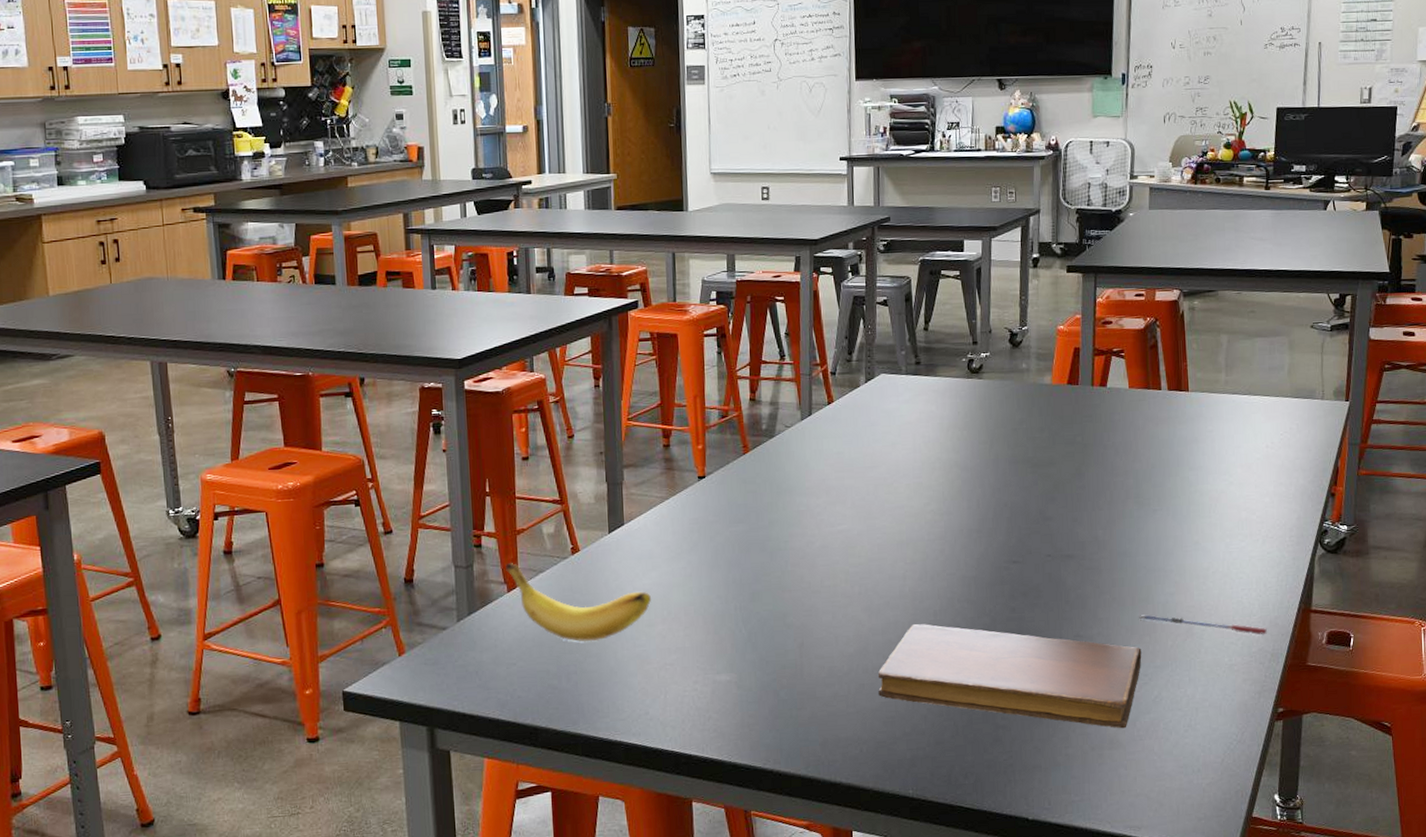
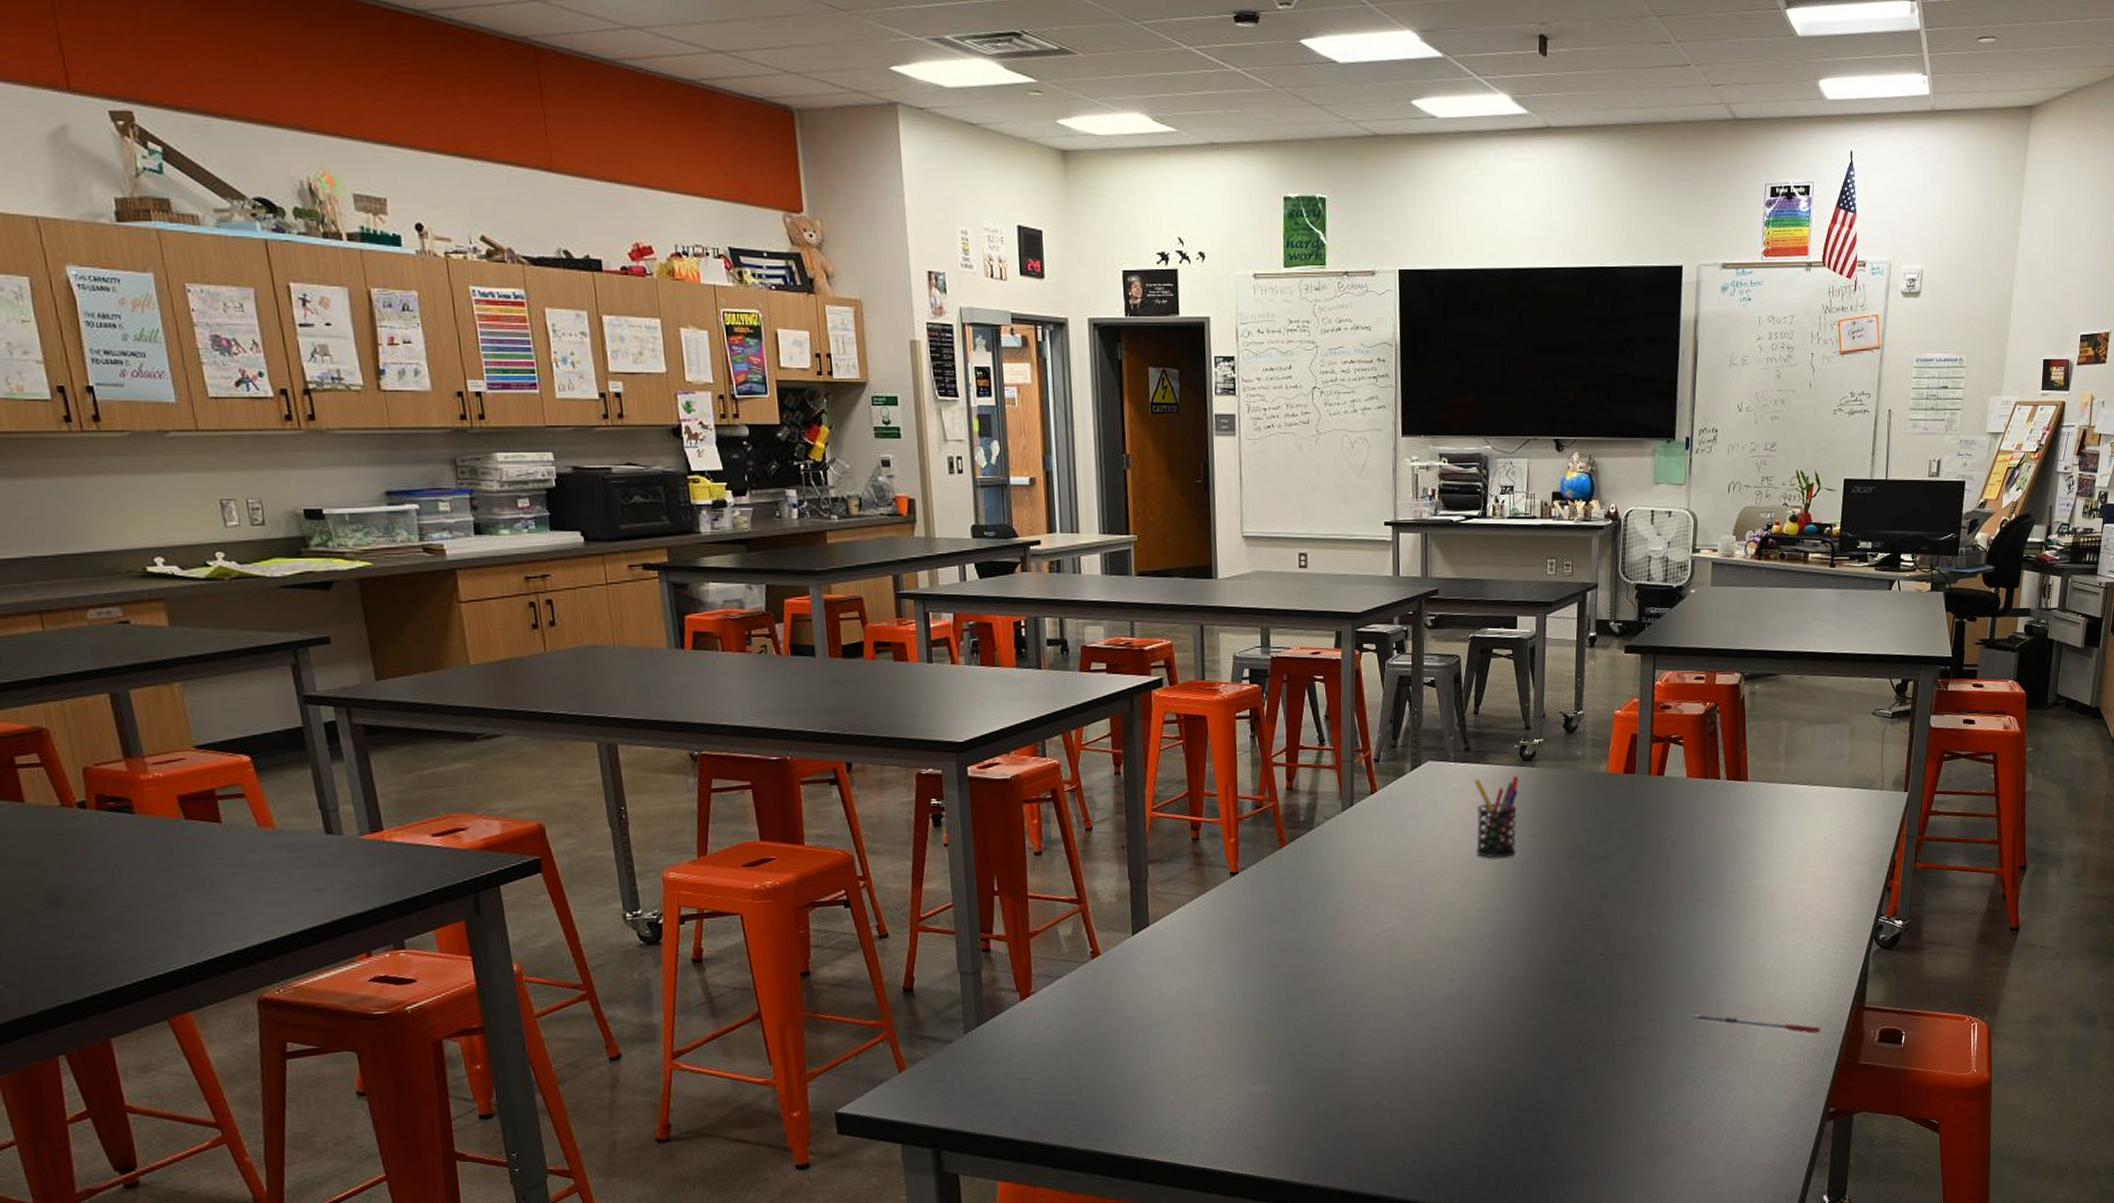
banana: present [505,563,652,642] -> none [1018,969,1181,1054]
notebook: present [878,623,1142,729] -> none [1423,1028,1695,1133]
pen holder: none [924,386,968,464] -> present [1474,775,1519,858]

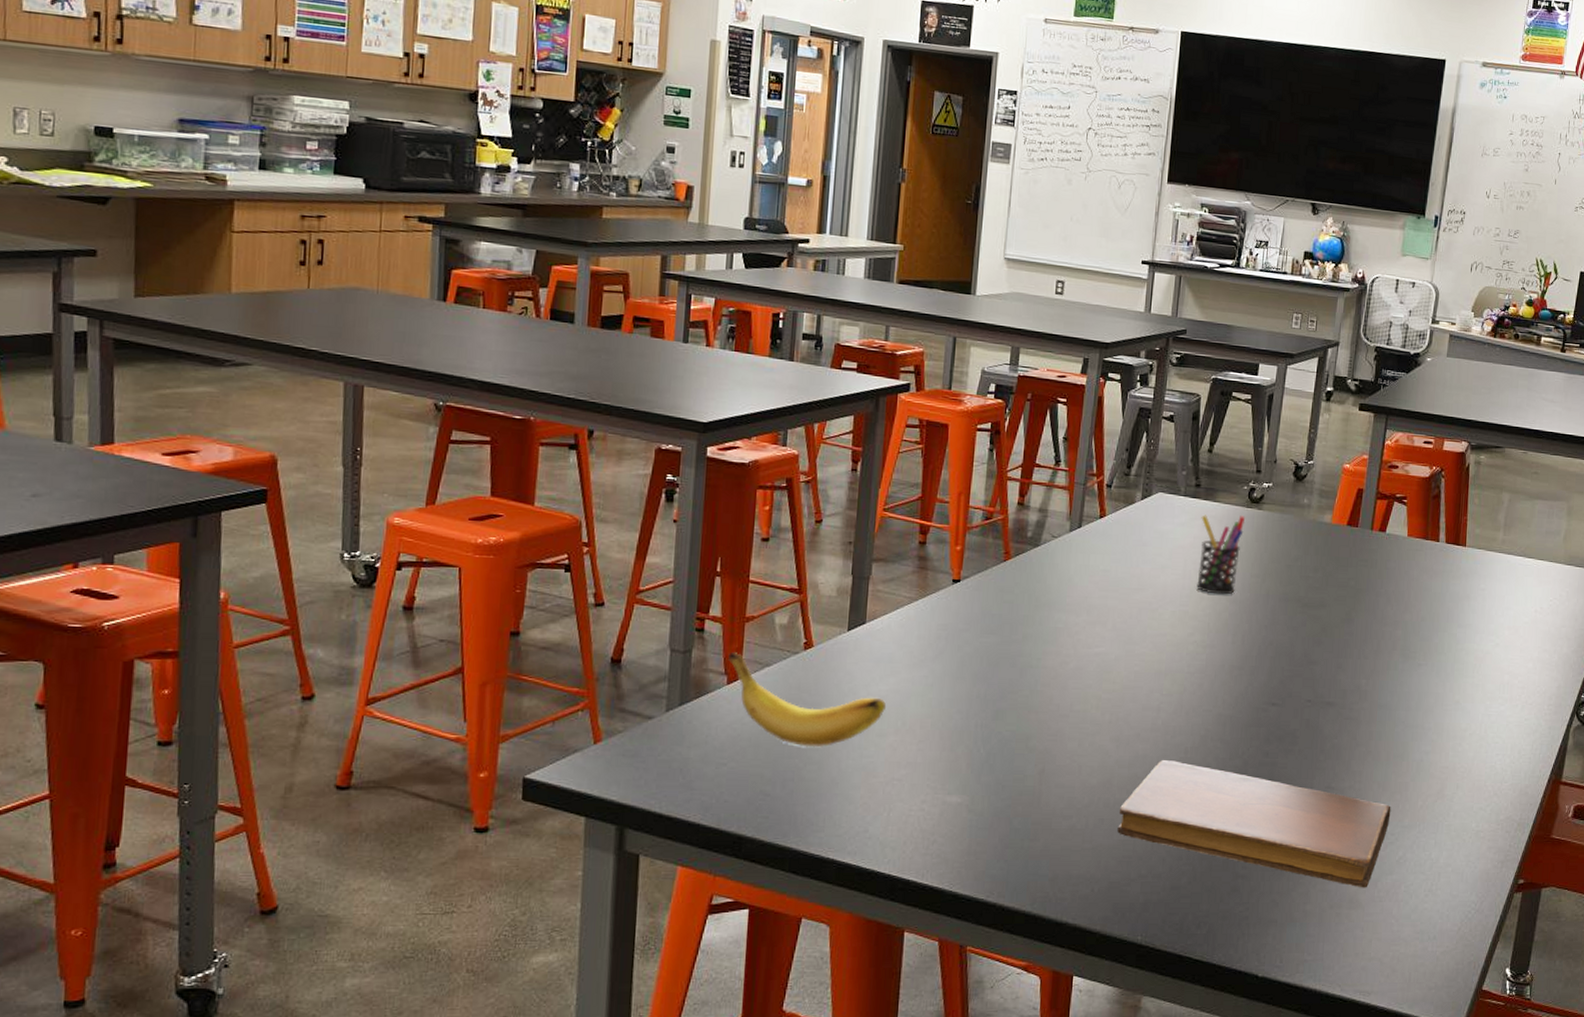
banana: none [1018,969,1181,1054] -> present [728,652,887,748]
notebook: none [1423,1028,1695,1133] -> present [1117,759,1391,888]
pen: present [1693,1015,1821,1034] -> none [1392,771,1517,803]

